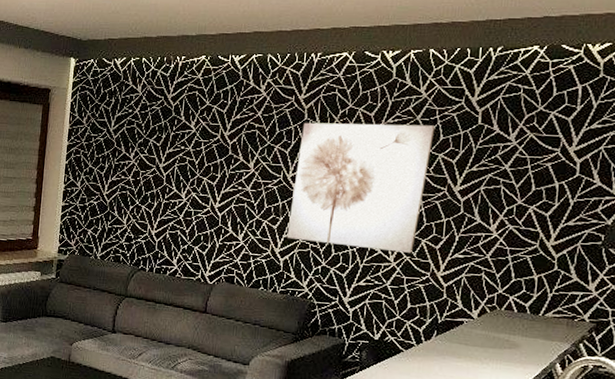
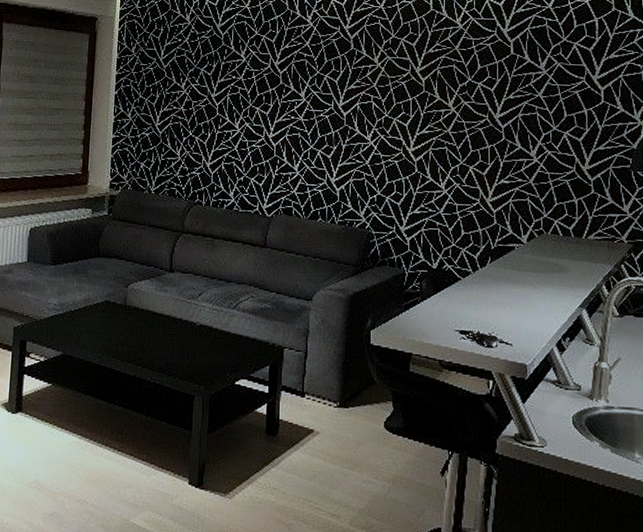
wall art: present [286,122,436,253] -> none [341,52,473,180]

